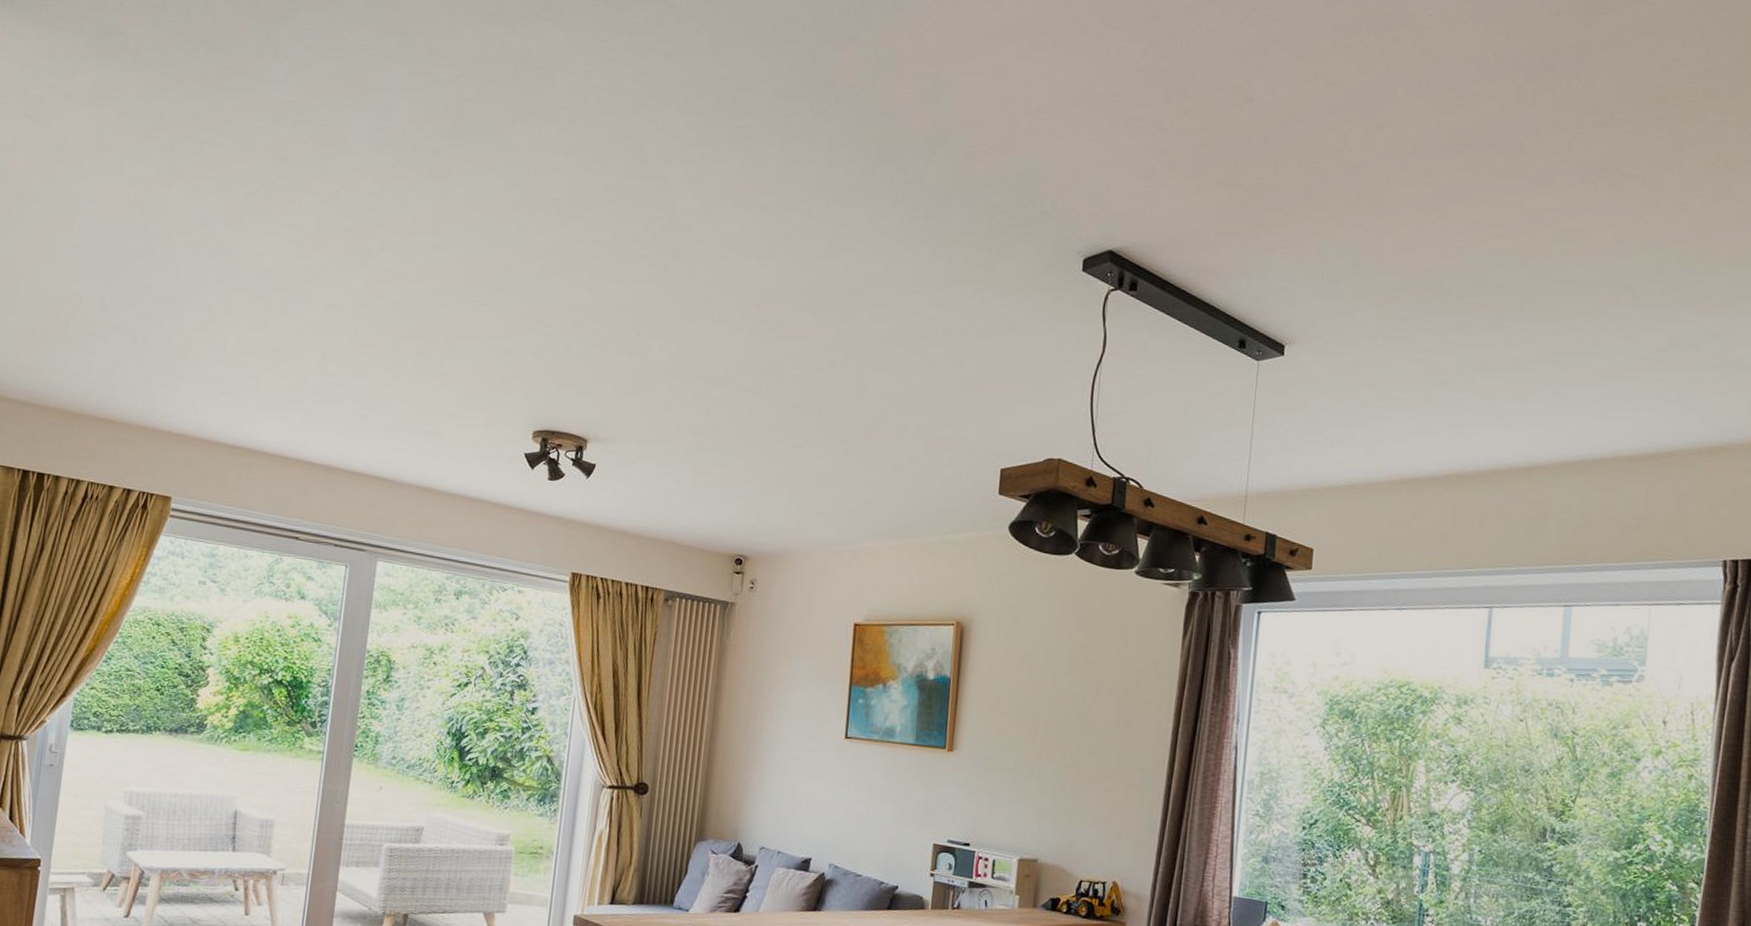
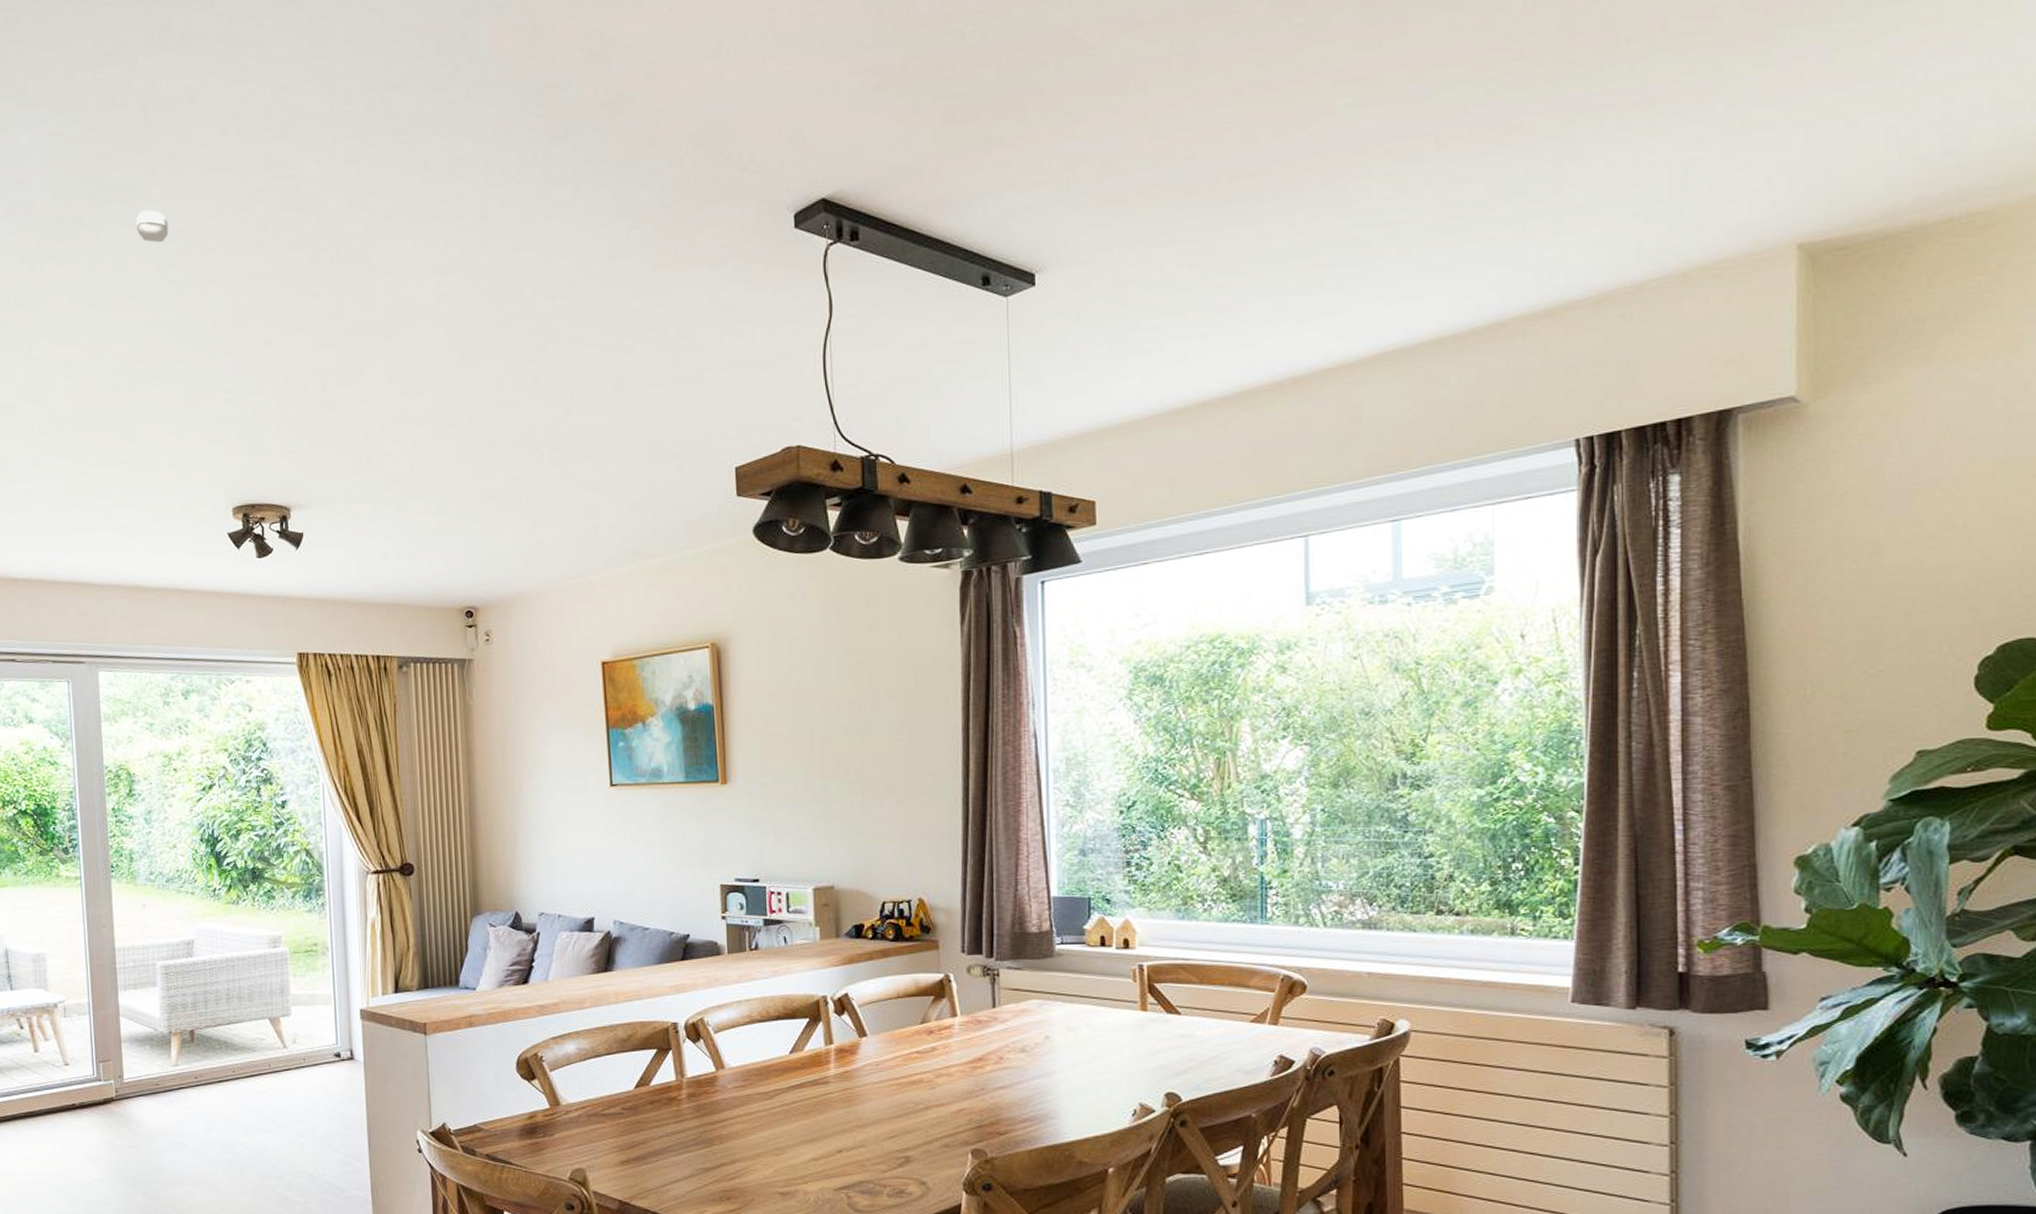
smoke detector: none [488,154,519,186] -> present [136,210,169,243]

